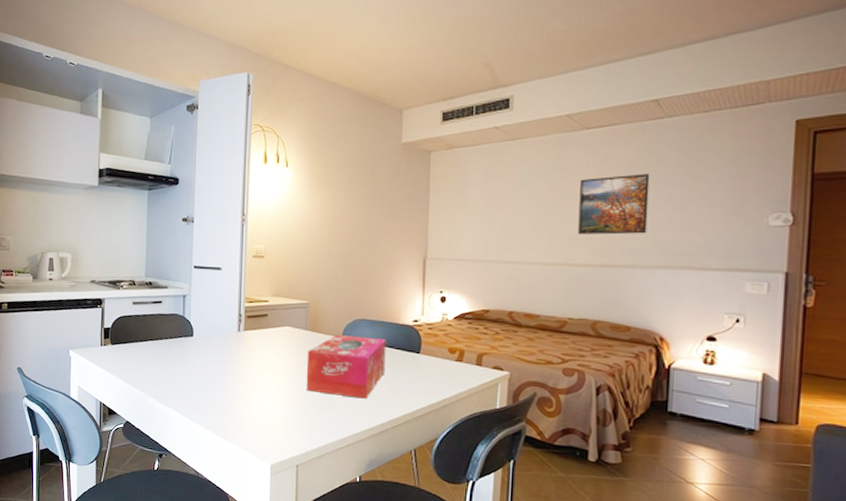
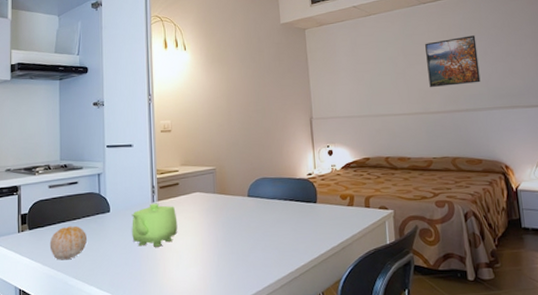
fruit: none [131,345,168,380] -> present [49,225,87,260]
teapot: none [214,332,263,379] -> present [131,203,178,247]
tissue box: present [305,335,386,399] -> none [217,193,289,251]

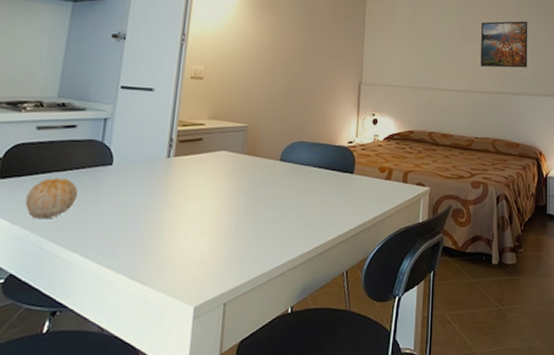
teapot: present [131,203,178,247] -> none [135,159,195,210]

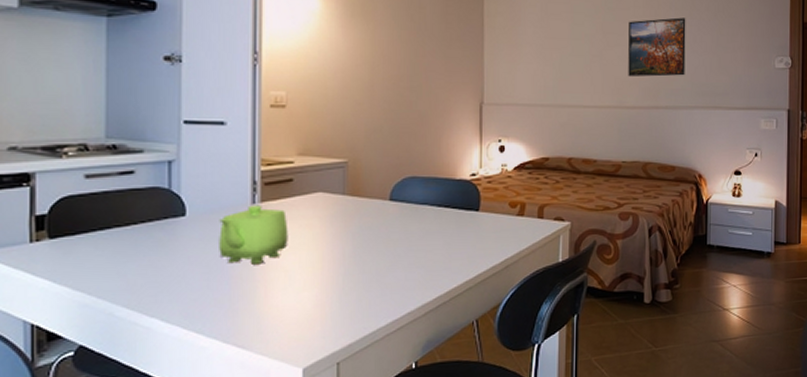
fruit: present [25,177,78,219] -> none [84,233,147,283]
teapot: none [135,159,195,210] -> present [219,205,288,264]

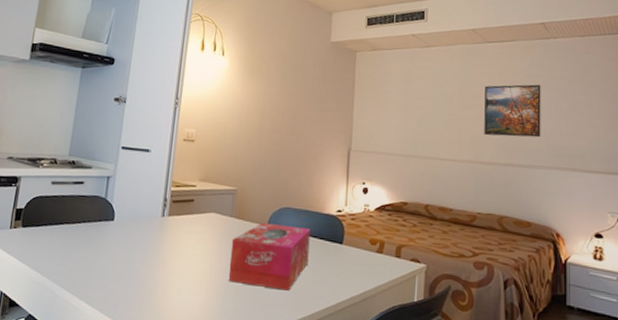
teapot: present [219,205,288,264] -> none [134,218,187,267]
tissue box: none [346,197,442,271] -> present [228,223,311,291]

